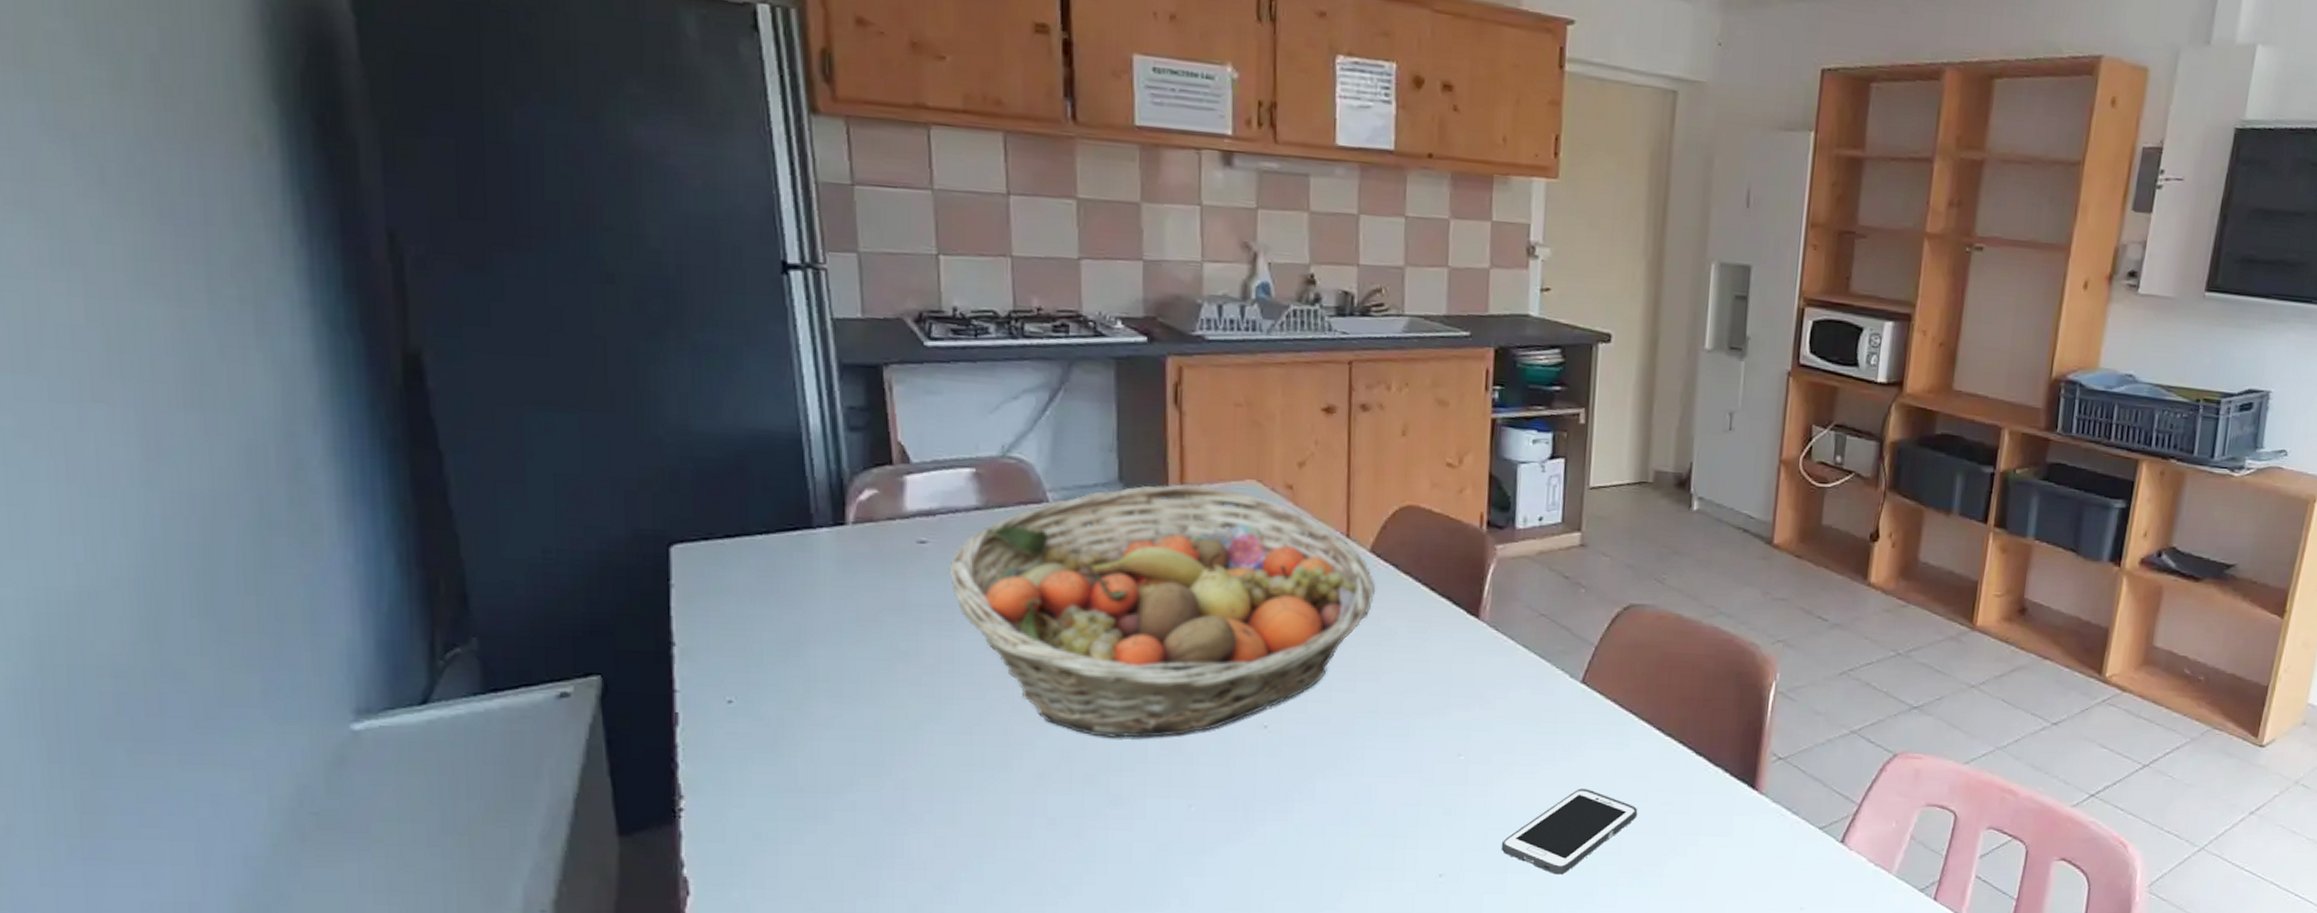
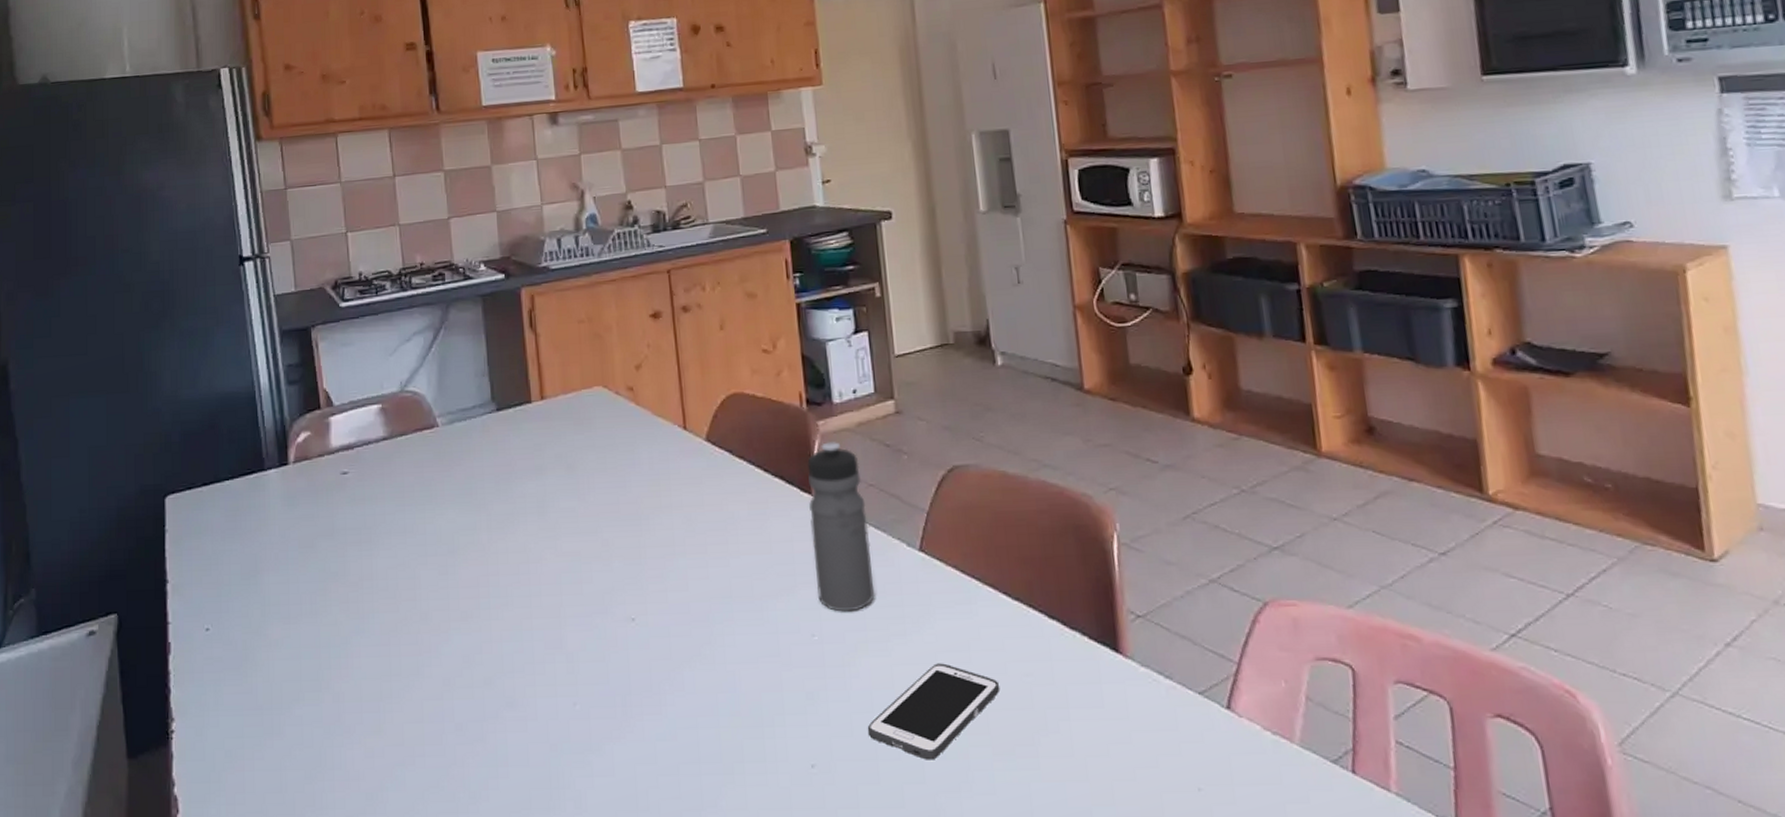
fruit basket: present [948,484,1376,739] -> none [365,396,716,641]
water bottle: none [1470,567,1534,735] -> present [807,442,875,612]

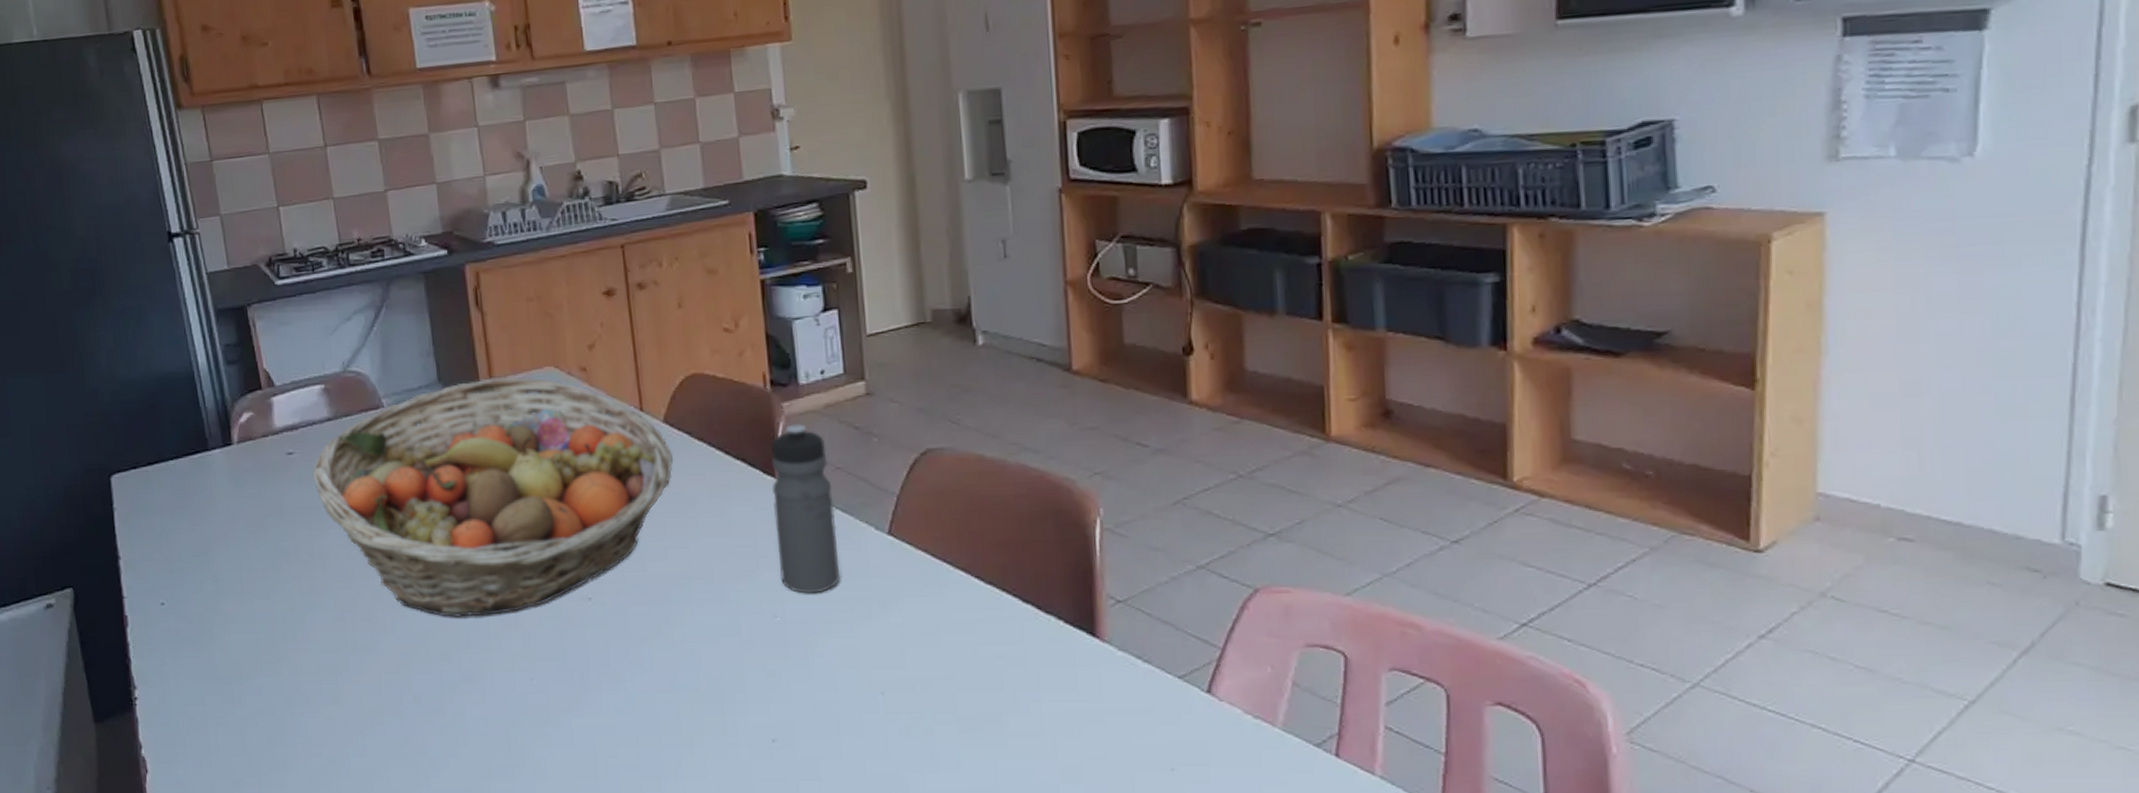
fruit basket: none [365,396,716,641] -> present [312,377,674,618]
cell phone: present [867,663,1000,760] -> none [830,645,969,737]

